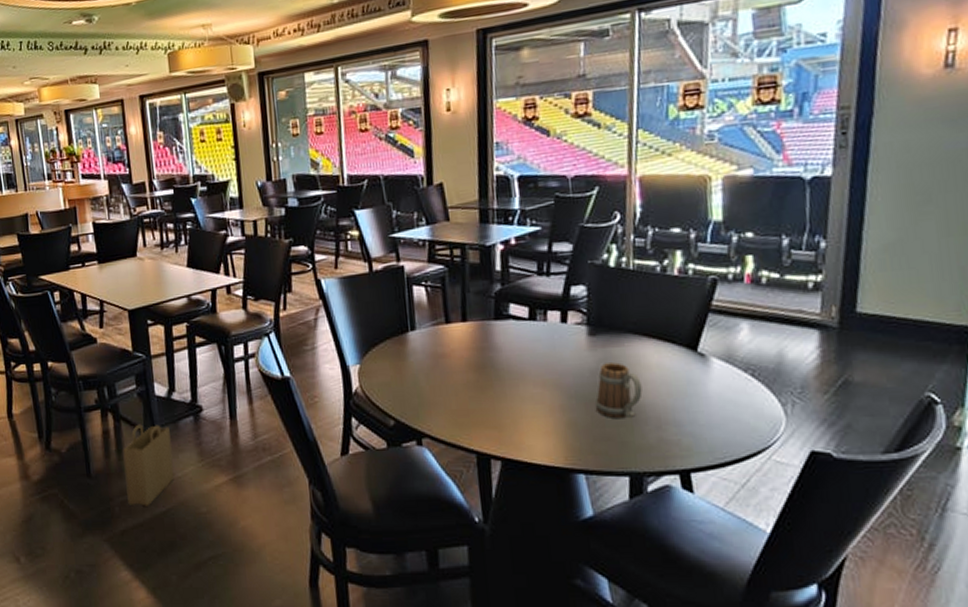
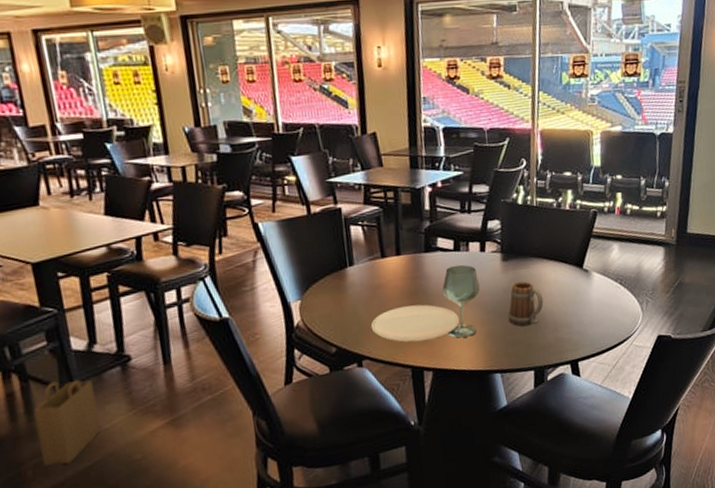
plate: none [432,380,535,424] -> present [370,304,460,343]
wine glass: none [514,336,560,425] -> present [442,264,480,338]

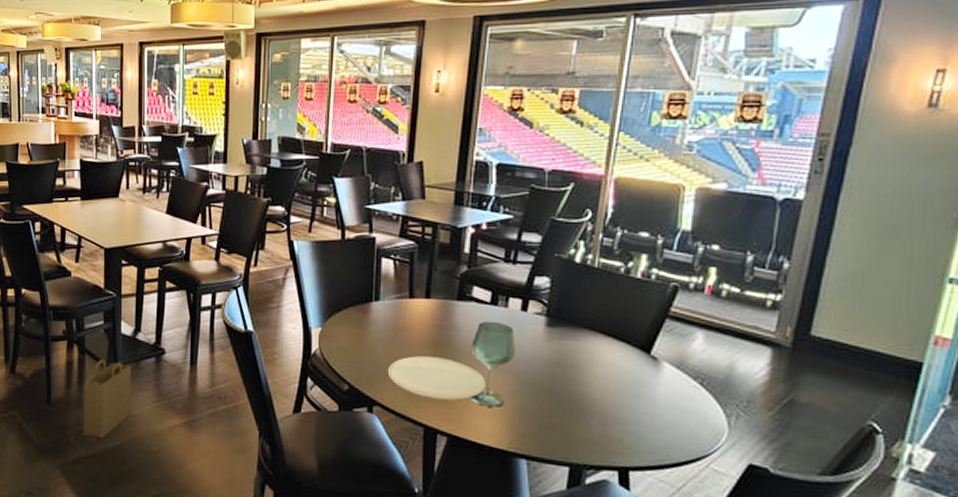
beer mug: present [508,281,544,327] -> none [546,355,592,412]

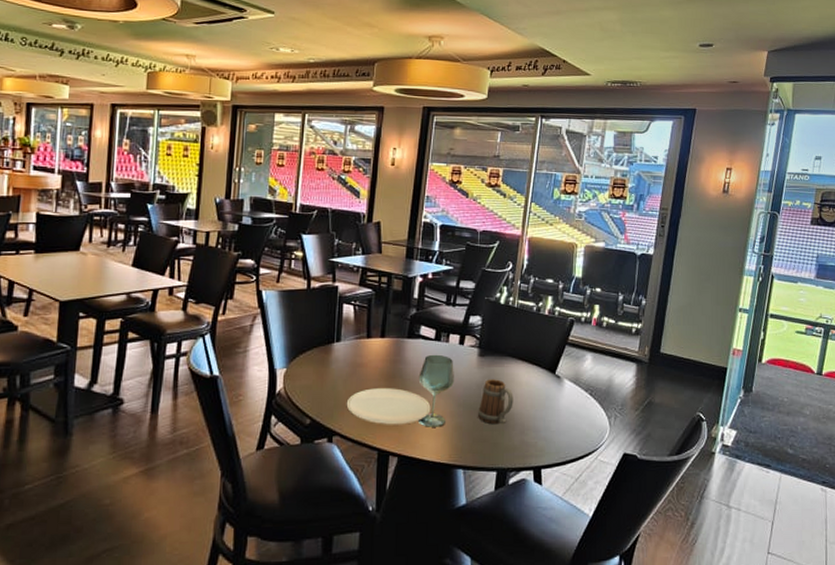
shopping bag: present [83,359,132,439] -> none [21,414,84,499]
beer mug: none [546,355,592,412] -> present [478,379,514,425]

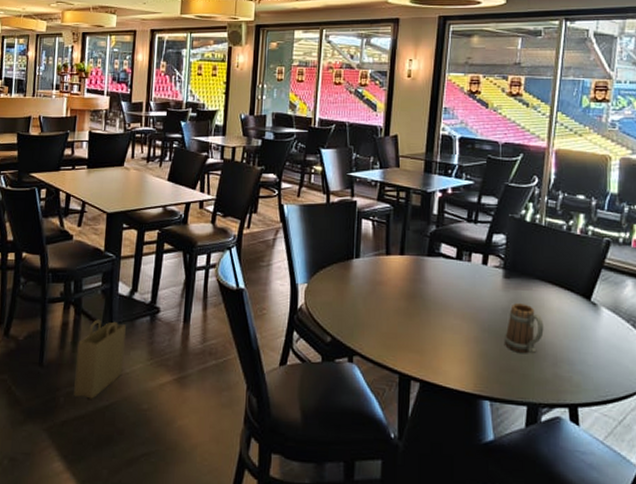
shopping bag: none [21,414,84,499] -> present [74,319,126,399]
plate: present [346,388,431,425] -> none [366,308,454,348]
wine glass: present [417,354,454,427] -> none [439,274,478,353]

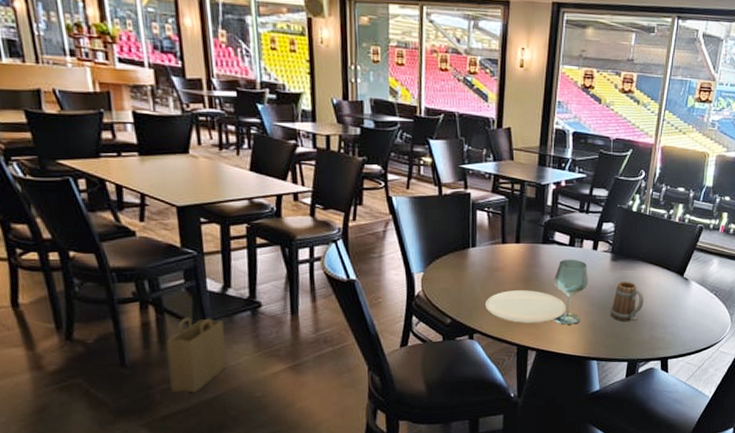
plate: none [366,308,454,348] -> present [485,290,566,324]
wine glass: none [439,274,478,353] -> present [554,259,588,325]

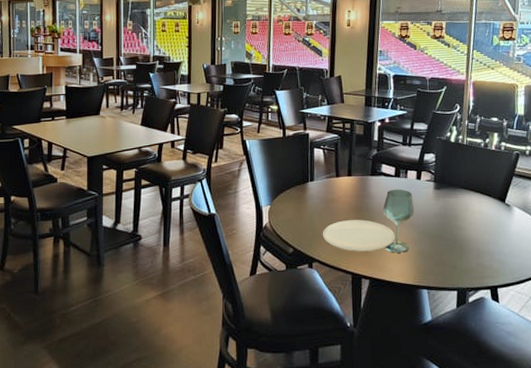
shopping bag: present [166,317,227,393] -> none [69,249,113,318]
beer mug: present [611,281,644,322] -> none [437,209,469,250]

